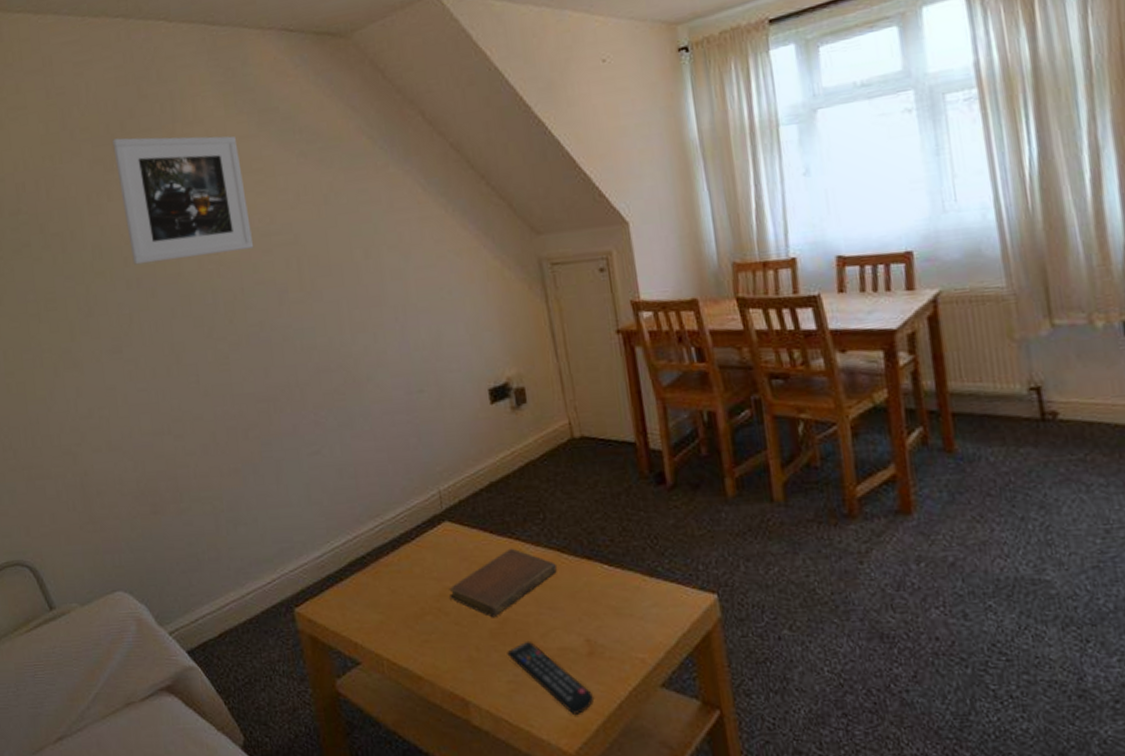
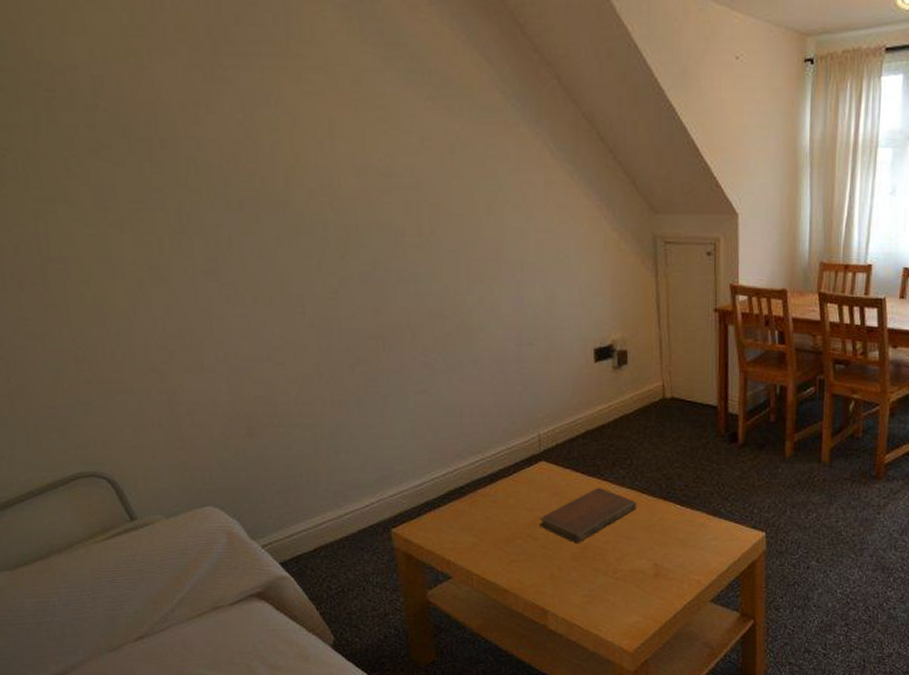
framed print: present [112,135,254,265] -> none [214,45,372,187]
remote control: present [507,640,595,714] -> none [585,563,655,622]

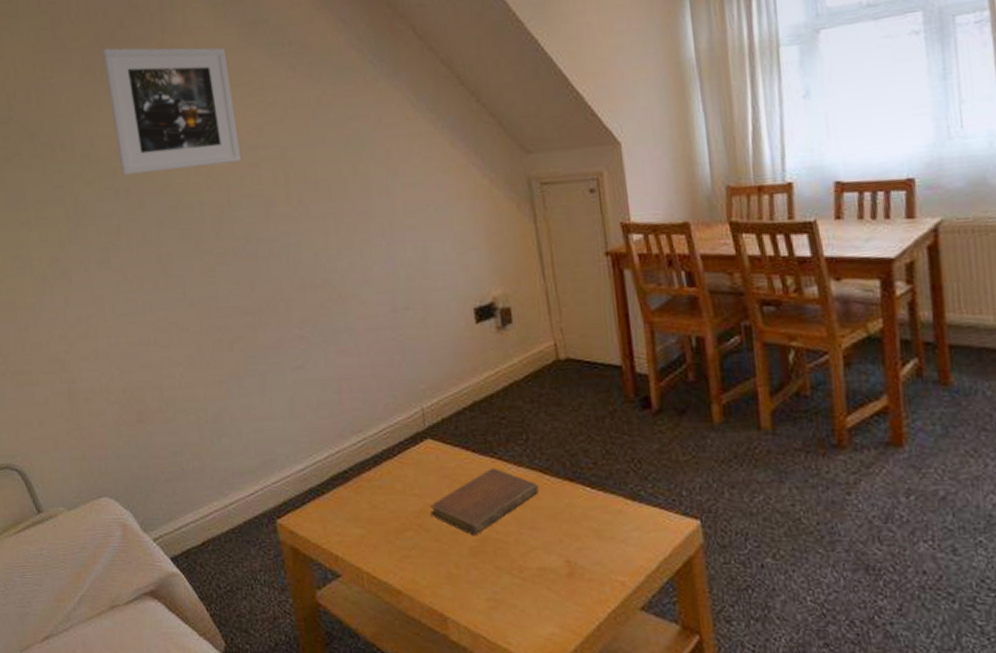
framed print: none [214,45,372,187] -> present [102,47,242,176]

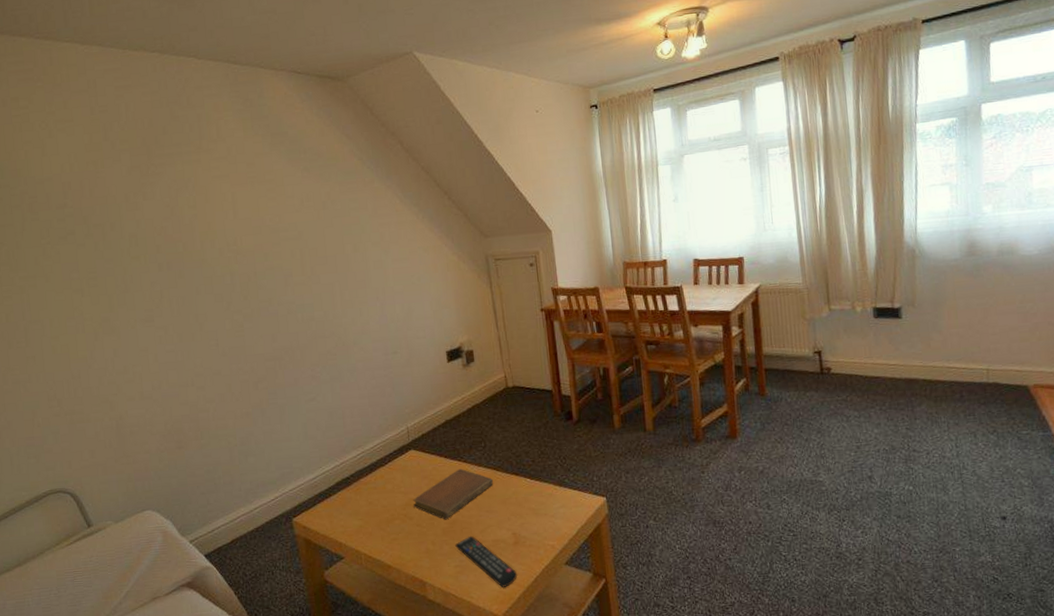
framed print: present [102,47,242,176] -> none [148,149,266,252]
remote control: none [486,559,573,634] -> present [455,535,518,587]

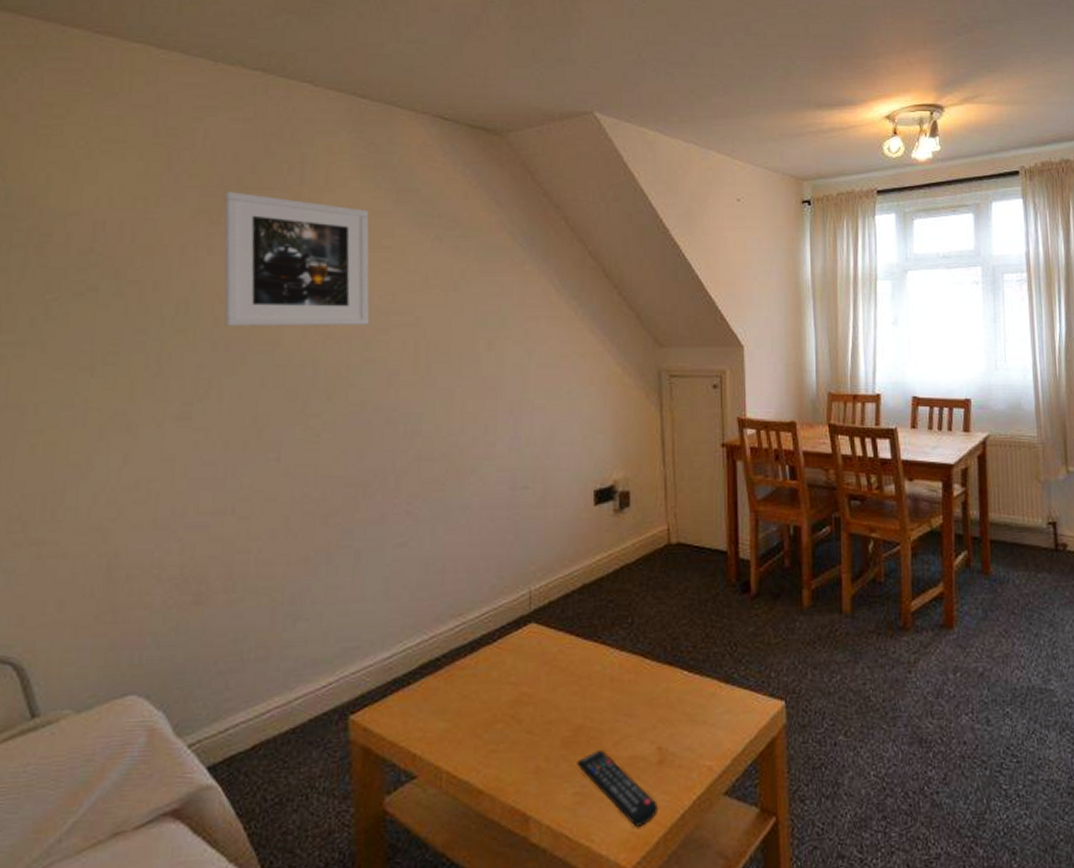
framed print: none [148,149,266,252] -> present [224,192,370,327]
notebook: present [413,468,493,520] -> none [525,652,638,726]

